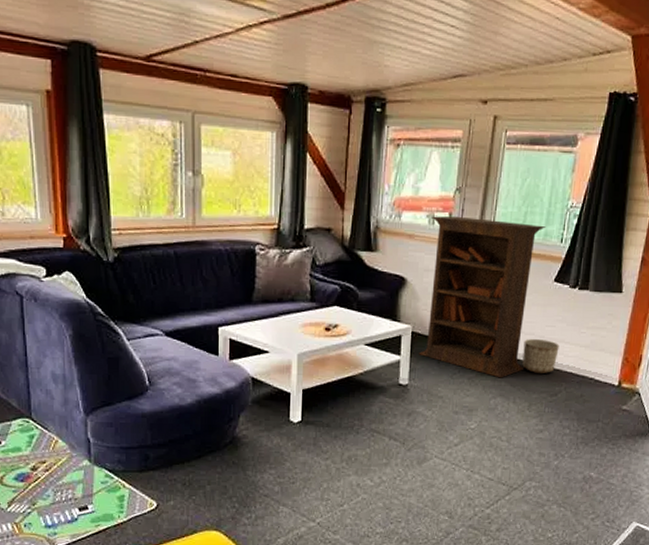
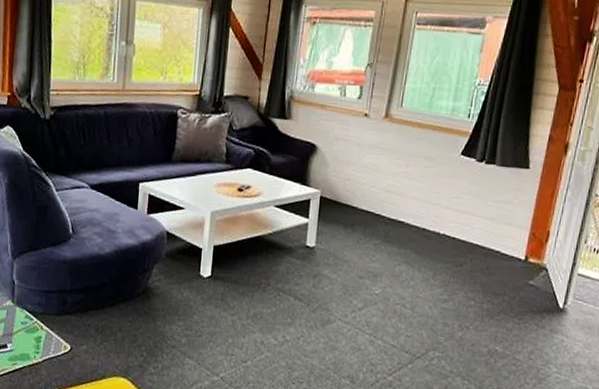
bookcase: present [418,215,547,378] -> none [326,88,455,246]
planter: present [522,338,560,373] -> none [428,208,466,244]

